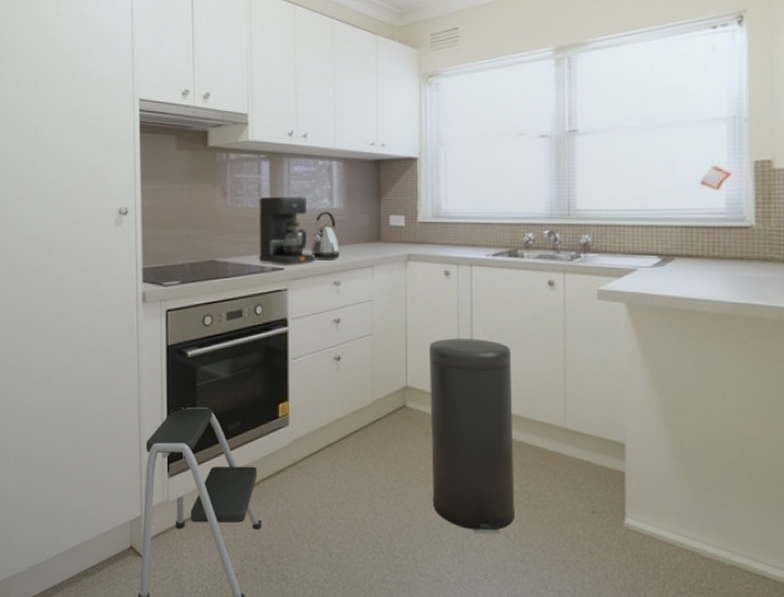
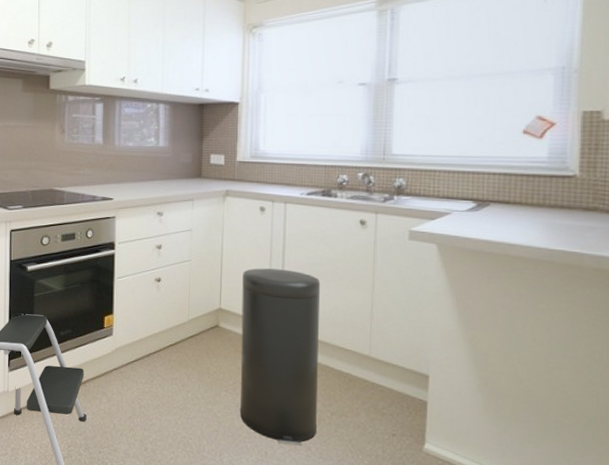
coffee maker: present [259,196,314,266] -> none [91,134,140,196]
kettle: present [310,211,341,260] -> none [137,149,165,193]

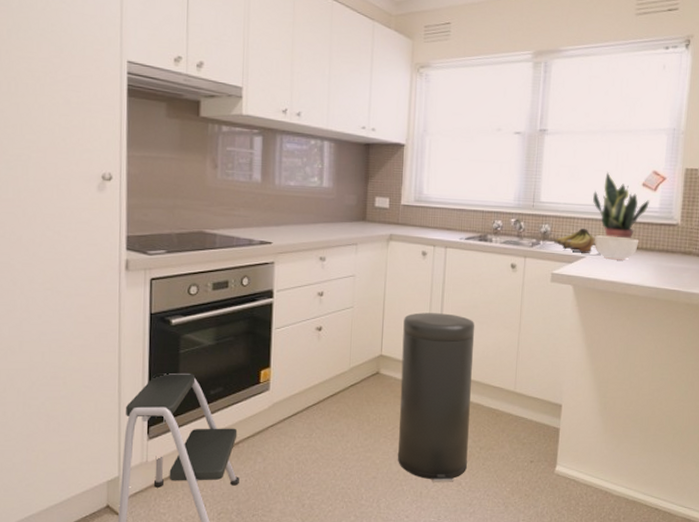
fruit: none [410,181,463,209] -> present [553,228,595,253]
potted plant: none [457,119,534,193] -> present [592,171,649,239]
bowl: none [461,189,522,217] -> present [594,235,640,261]

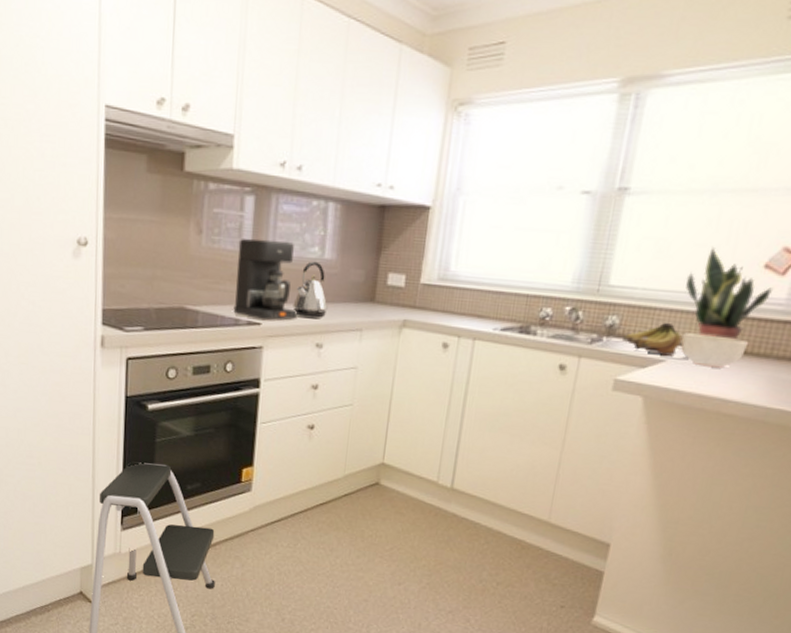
coffee maker: none [247,171,302,240] -> present [233,238,297,321]
kettle: none [298,189,328,237] -> present [293,261,328,319]
pedal bin: present [397,312,475,482] -> none [394,417,504,618]

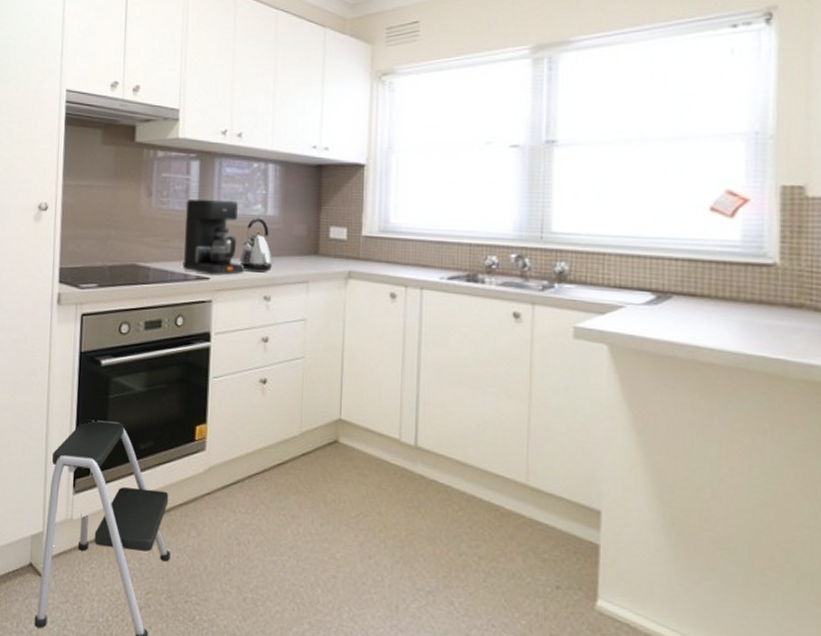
fruit: present [622,322,683,356] -> none [574,267,639,302]
bowl: present [681,333,750,368] -> none [637,277,711,313]
potted plant: present [686,246,772,340] -> none [630,191,724,284]

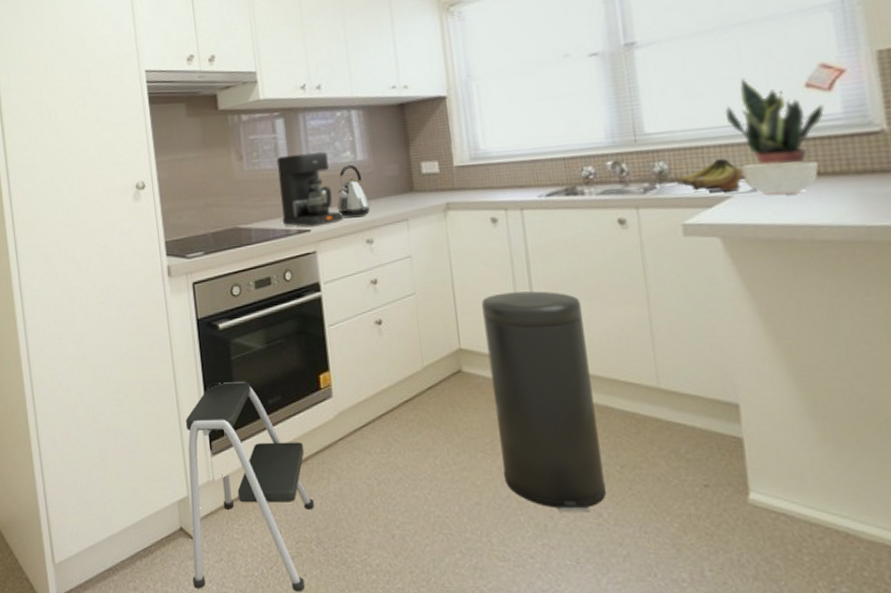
pedal bin: none [363,369,465,599] -> present [481,291,607,512]
fruit: none [574,267,639,302] -> present [675,158,743,192]
potted plant: none [630,191,724,284] -> present [724,77,824,165]
bowl: none [637,277,711,313] -> present [740,160,820,196]

